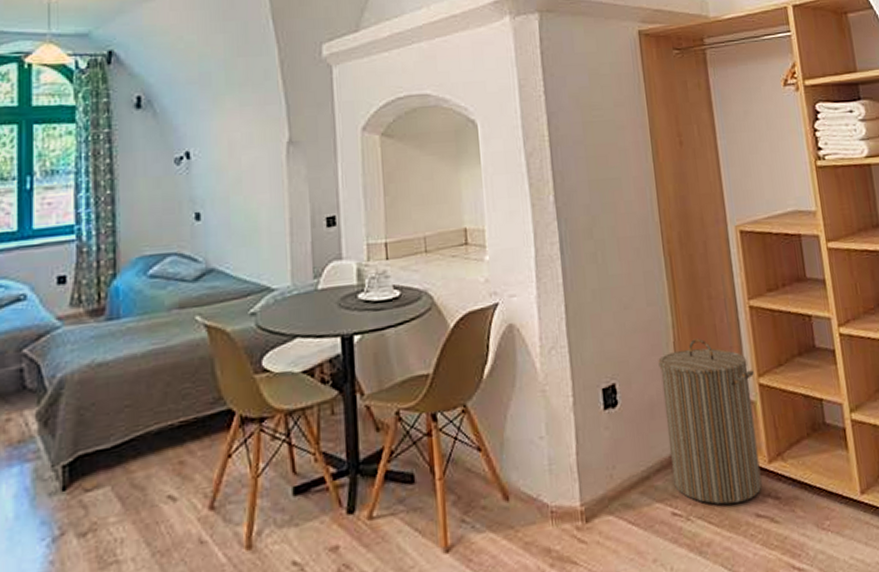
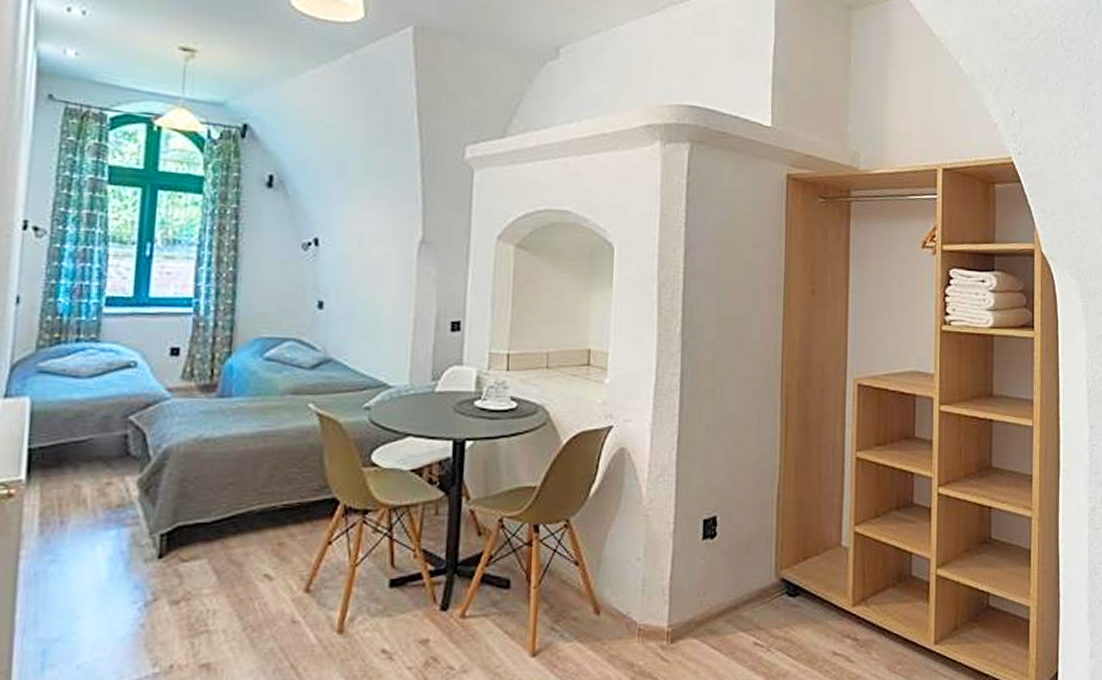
laundry hamper: present [658,338,762,505] -> none [759,482,851,640]

